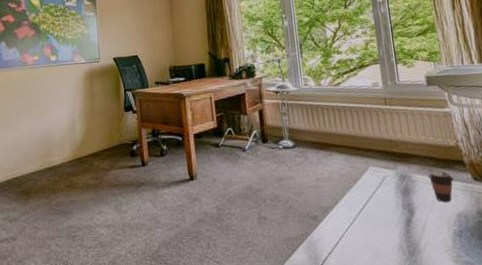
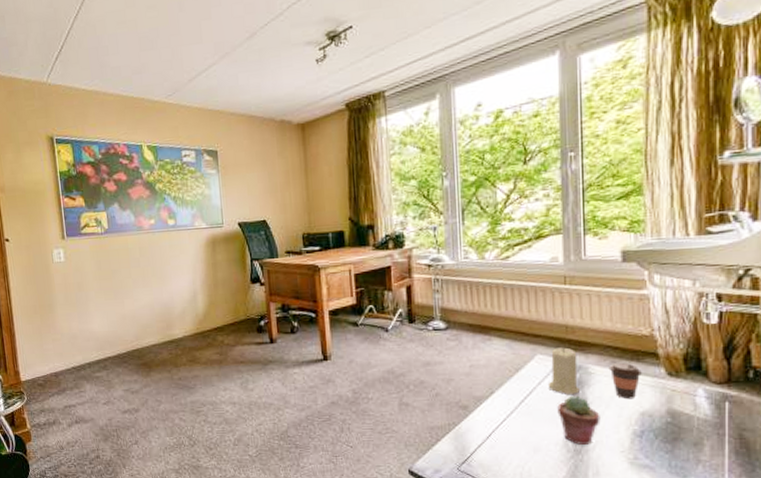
candle: none [381,159,407,201] -> present [547,347,580,394]
potted succulent: none [391,201,427,247] -> present [557,395,600,445]

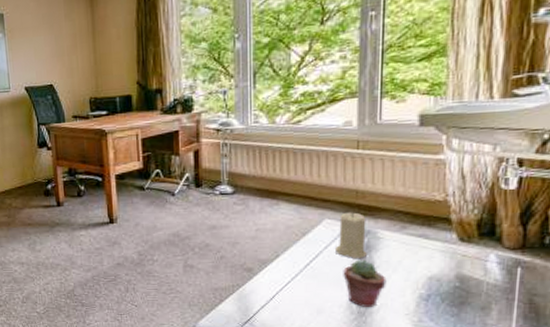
coffee cup: present [608,362,642,400] -> none [398,227,432,264]

